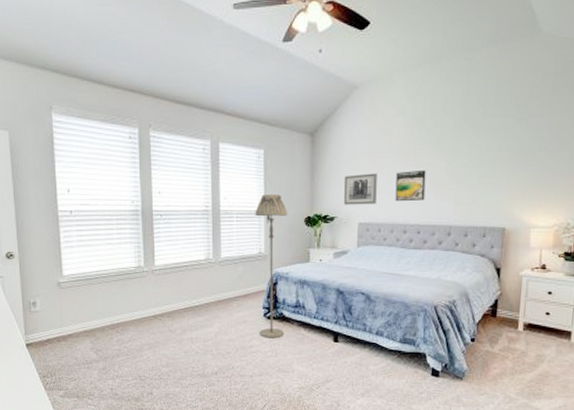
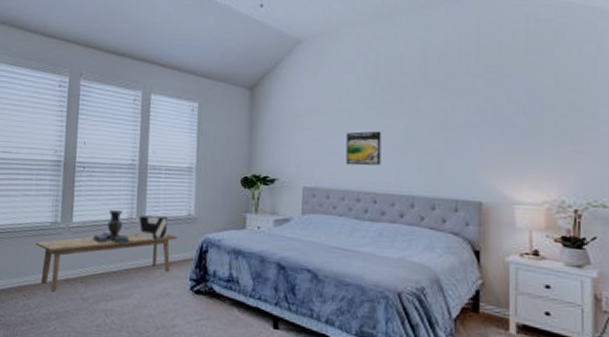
bench: none [123,270,250,326] -> present [36,233,177,291]
decorative urn: none [175,253,210,283] -> present [93,210,131,244]
decorative cube: none [215,255,242,276] -> present [137,214,168,240]
floor lamp: present [255,193,287,338] -> none [184,149,222,318]
wall art: present [344,173,377,205] -> none [286,132,325,167]

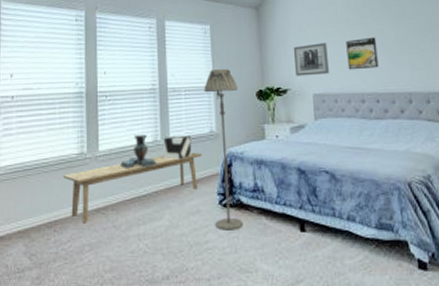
floor lamp: none [184,149,222,318] -> present [204,68,243,231]
wall art: none [286,132,325,167] -> present [293,43,329,76]

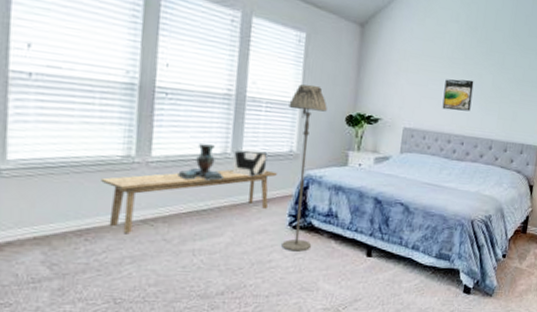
wall art: present [293,43,329,76] -> none [390,75,427,110]

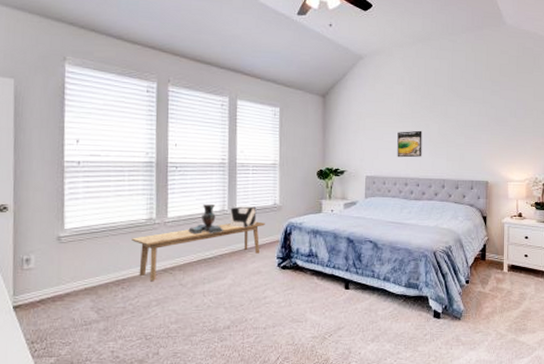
floor lamp: present [281,84,327,252] -> none [270,148,301,288]

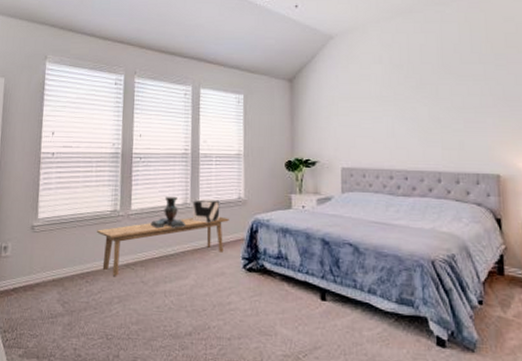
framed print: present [397,130,422,158] -> none [377,114,409,146]

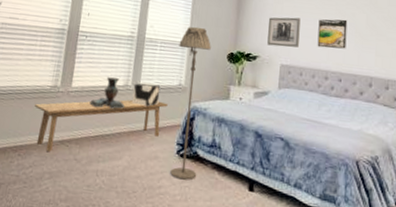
floor lamp: none [234,137,267,294] -> present [170,27,211,180]
wall art: none [324,118,359,150] -> present [267,17,301,48]
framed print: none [377,114,409,146] -> present [317,19,348,49]

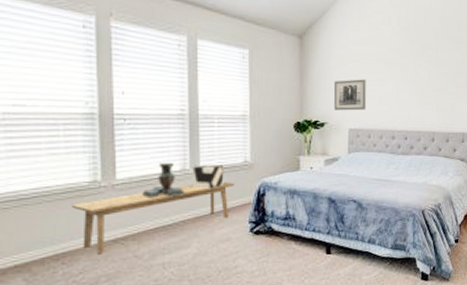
floor lamp: present [170,27,211,180] -> none [239,97,275,256]
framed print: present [317,19,348,49] -> none [383,77,411,108]

